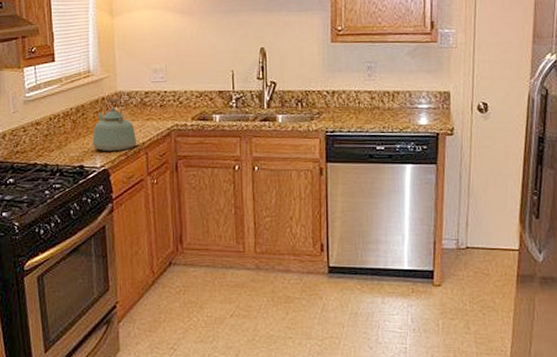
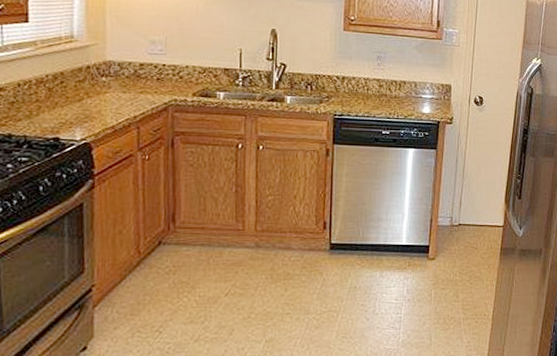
kettle: present [93,98,137,151] -> none [72,66,128,124]

